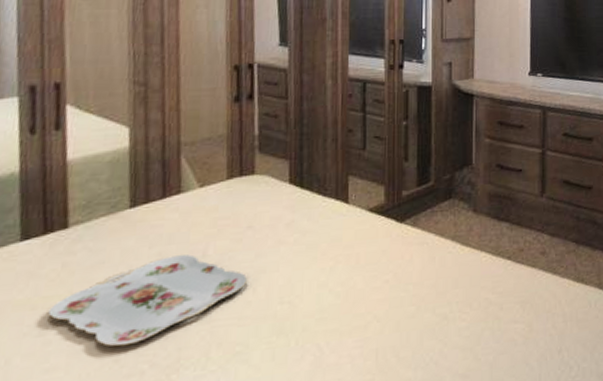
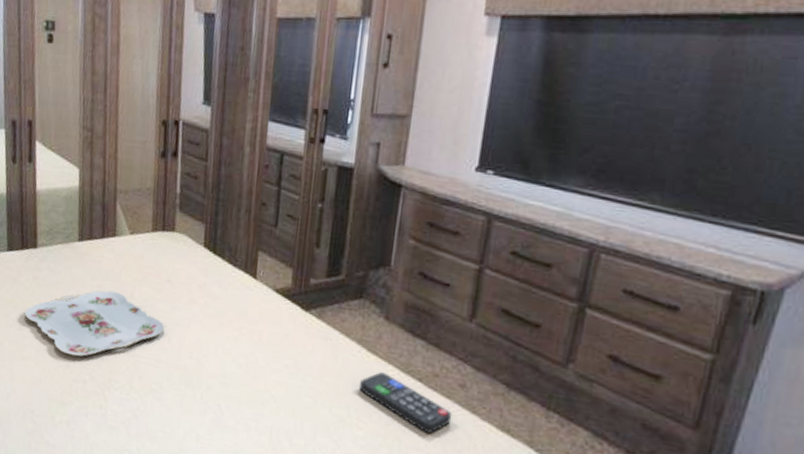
remote control: none [458,260,539,305] -> present [359,372,453,435]

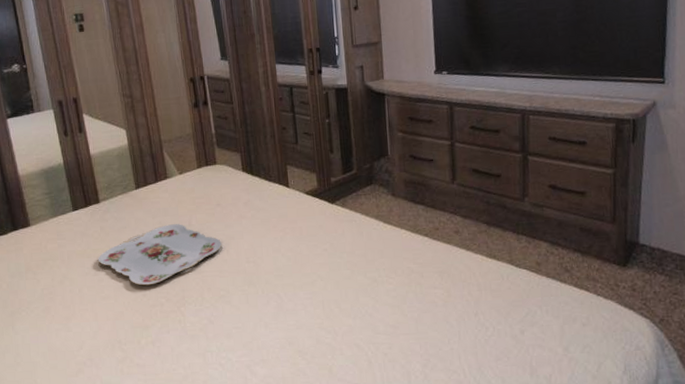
remote control: present [359,372,453,435] -> none [383,236,454,274]

